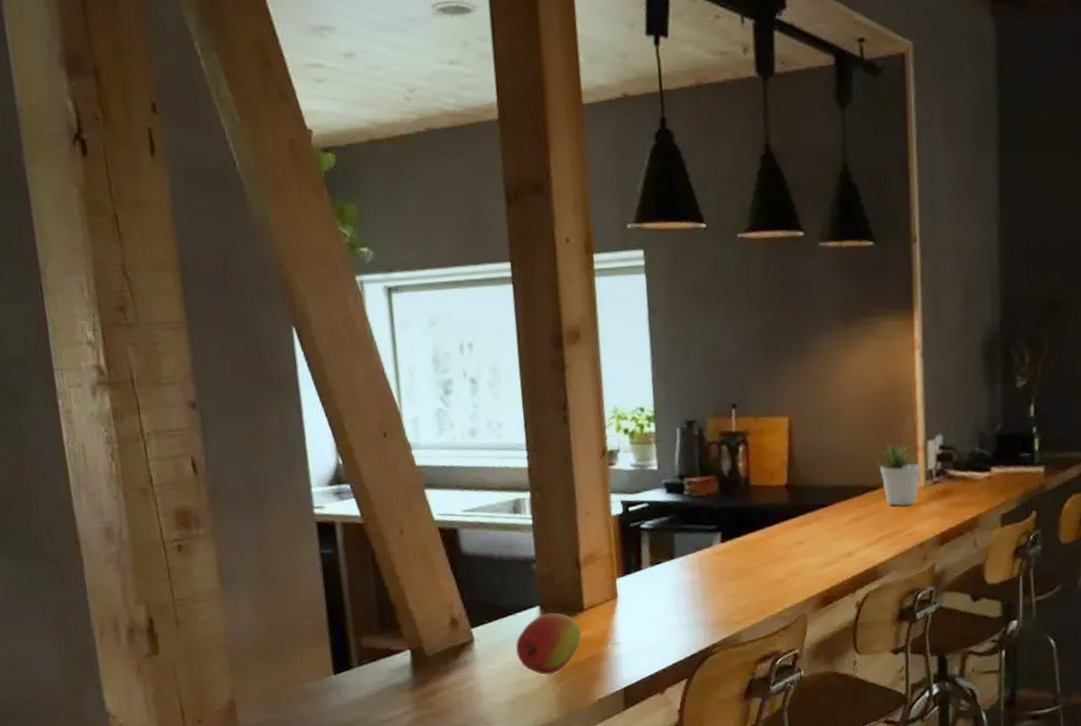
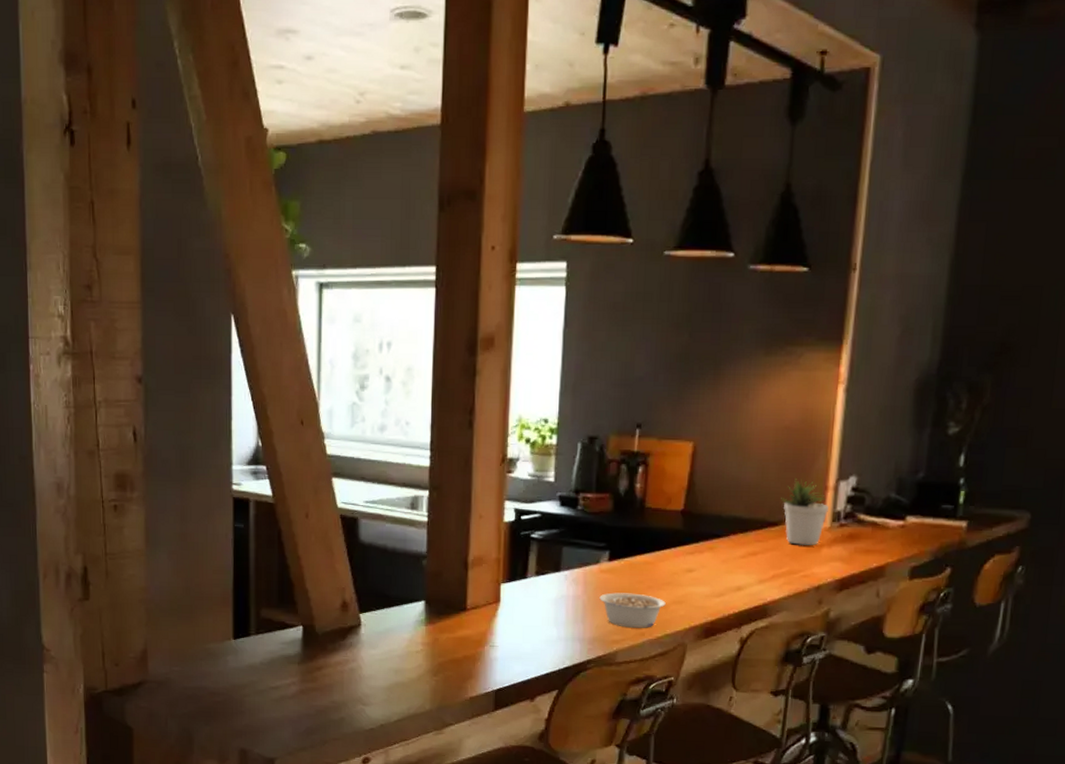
fruit: present [516,612,582,675] -> none [399,608,462,667]
legume: none [716,571,782,607] -> present [599,592,666,628]

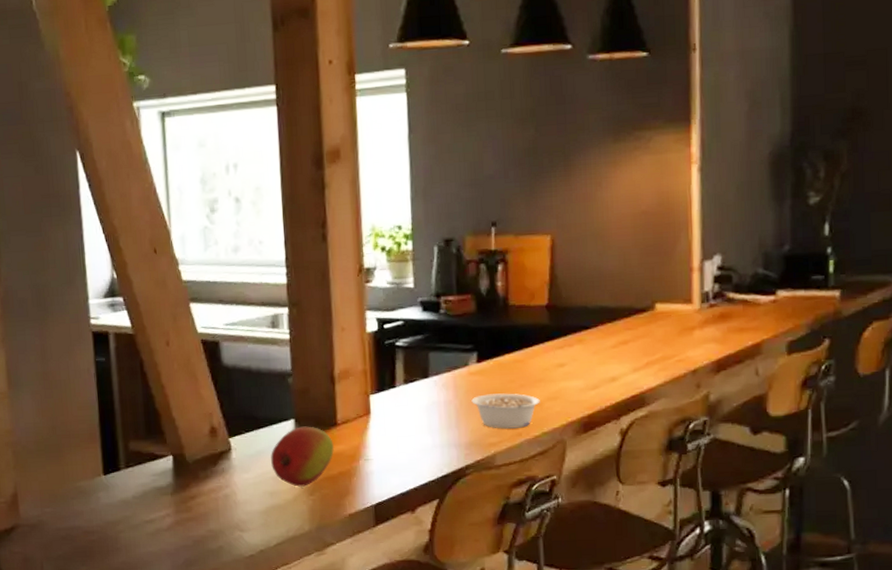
fruit: none [399,608,462,667] -> present [271,426,335,487]
potted plant: present [781,477,829,546] -> none [646,261,696,331]

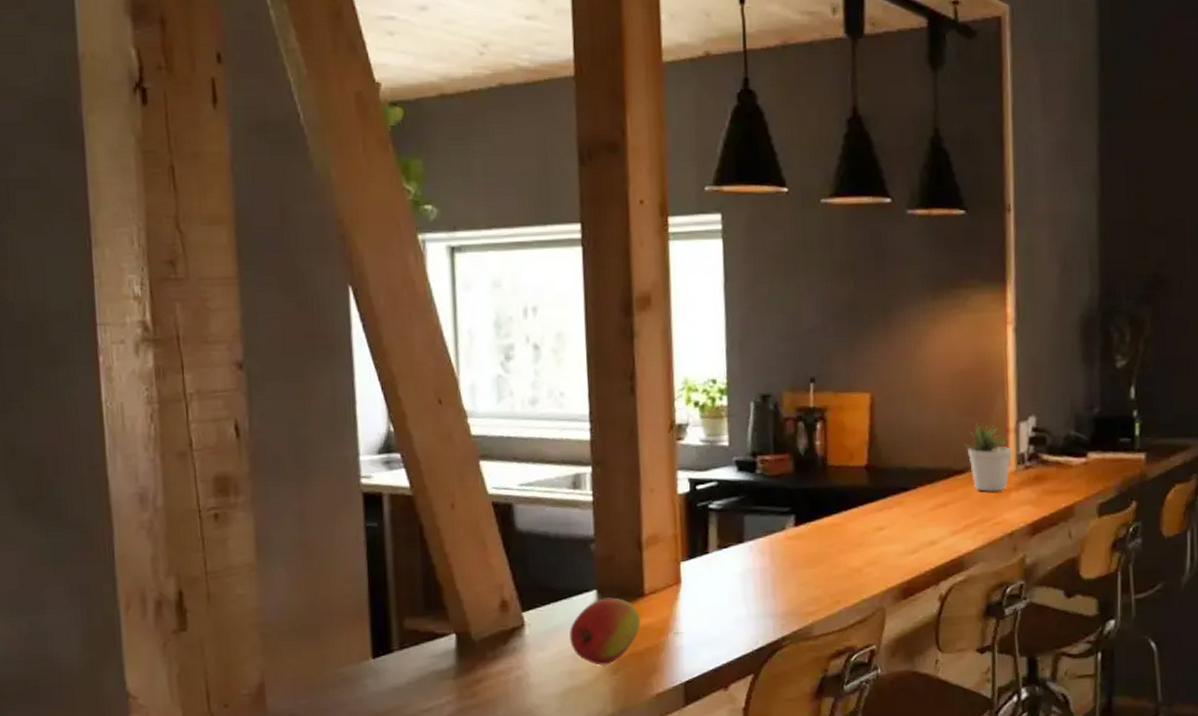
legume: present [471,393,540,429] -> none [788,558,859,597]
potted plant: none [646,261,696,331] -> present [964,422,1012,493]

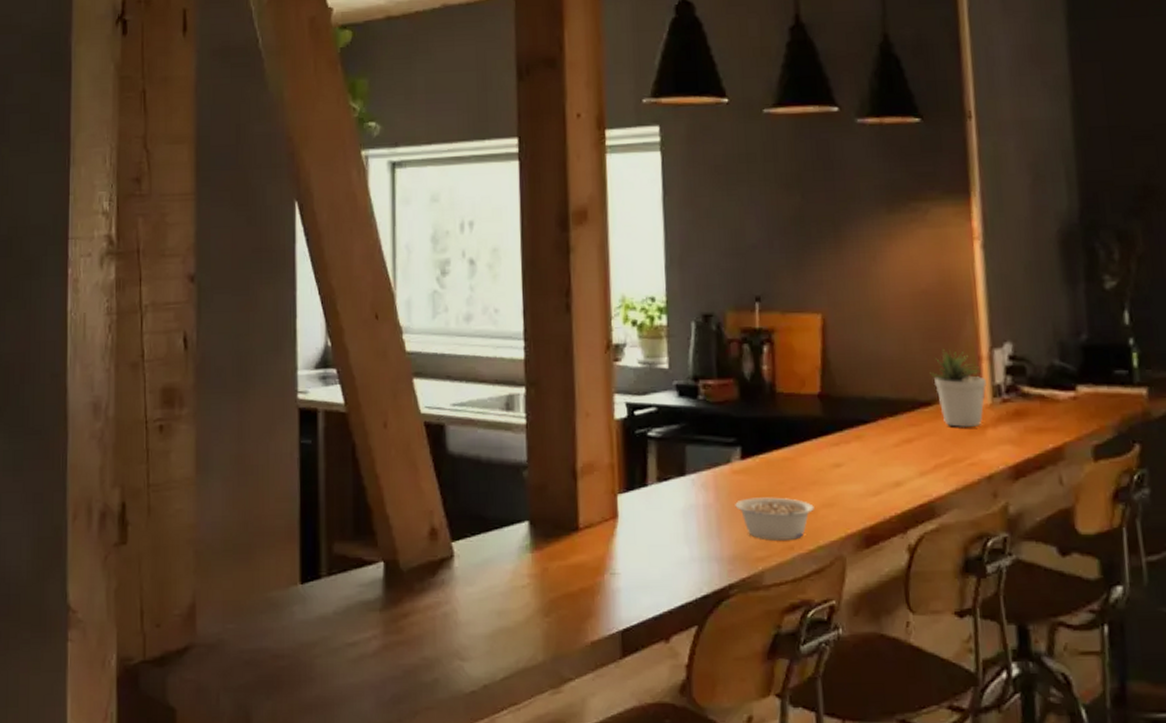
fruit: present [569,597,642,666] -> none [500,530,576,606]
legume: none [788,558,859,597] -> present [735,497,814,540]

